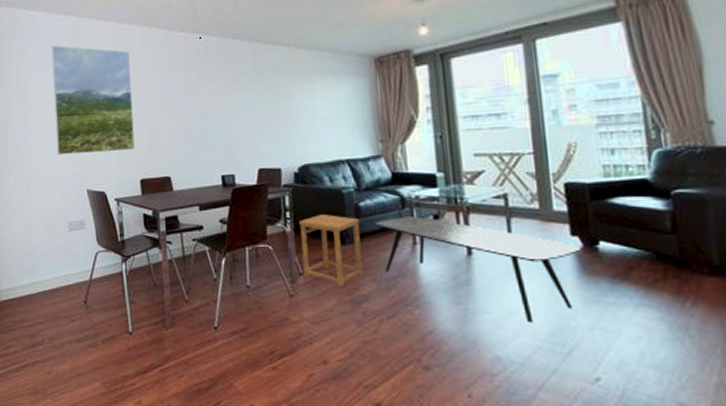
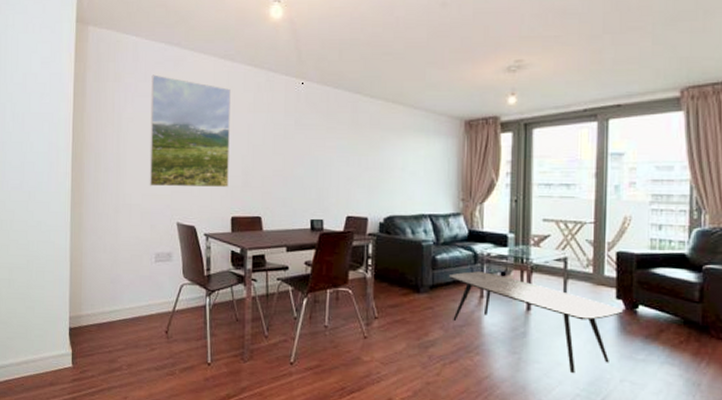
side table: present [299,213,363,287] -> none [379,263,435,332]

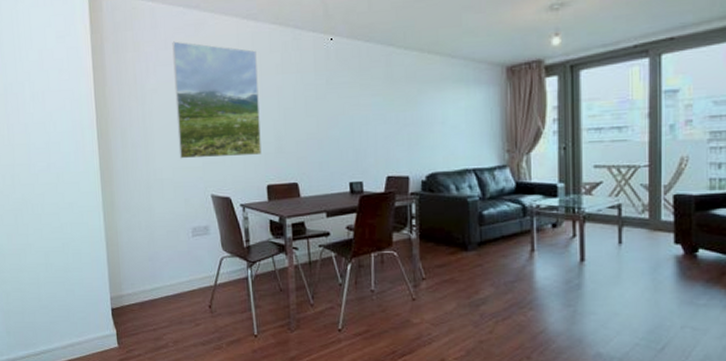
coffee table: present [448,271,623,374] -> none [496,225,682,323]

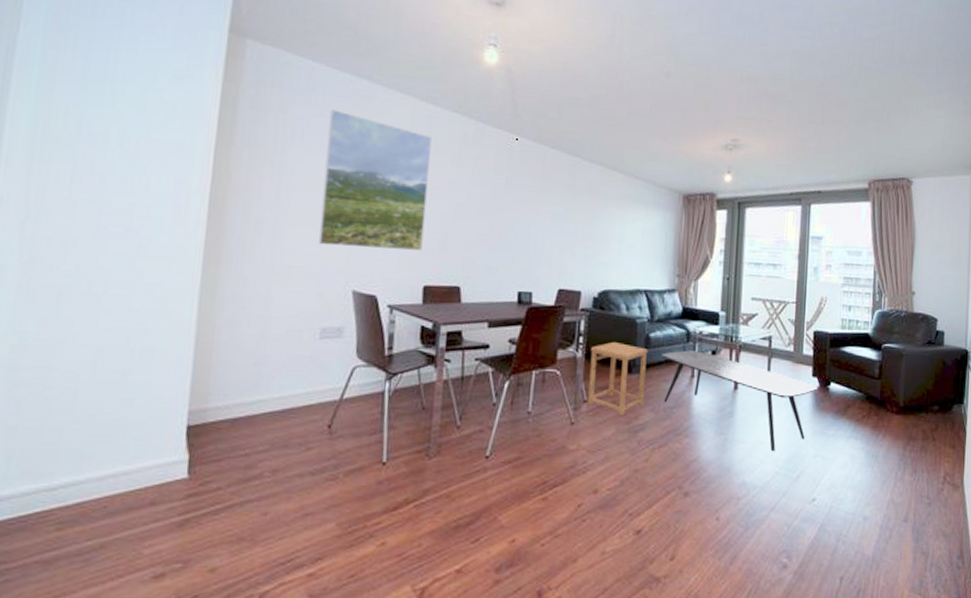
side table: none [425,221,483,291] -> present [588,341,649,415]
coffee table: none [496,225,682,323] -> present [661,350,817,452]

